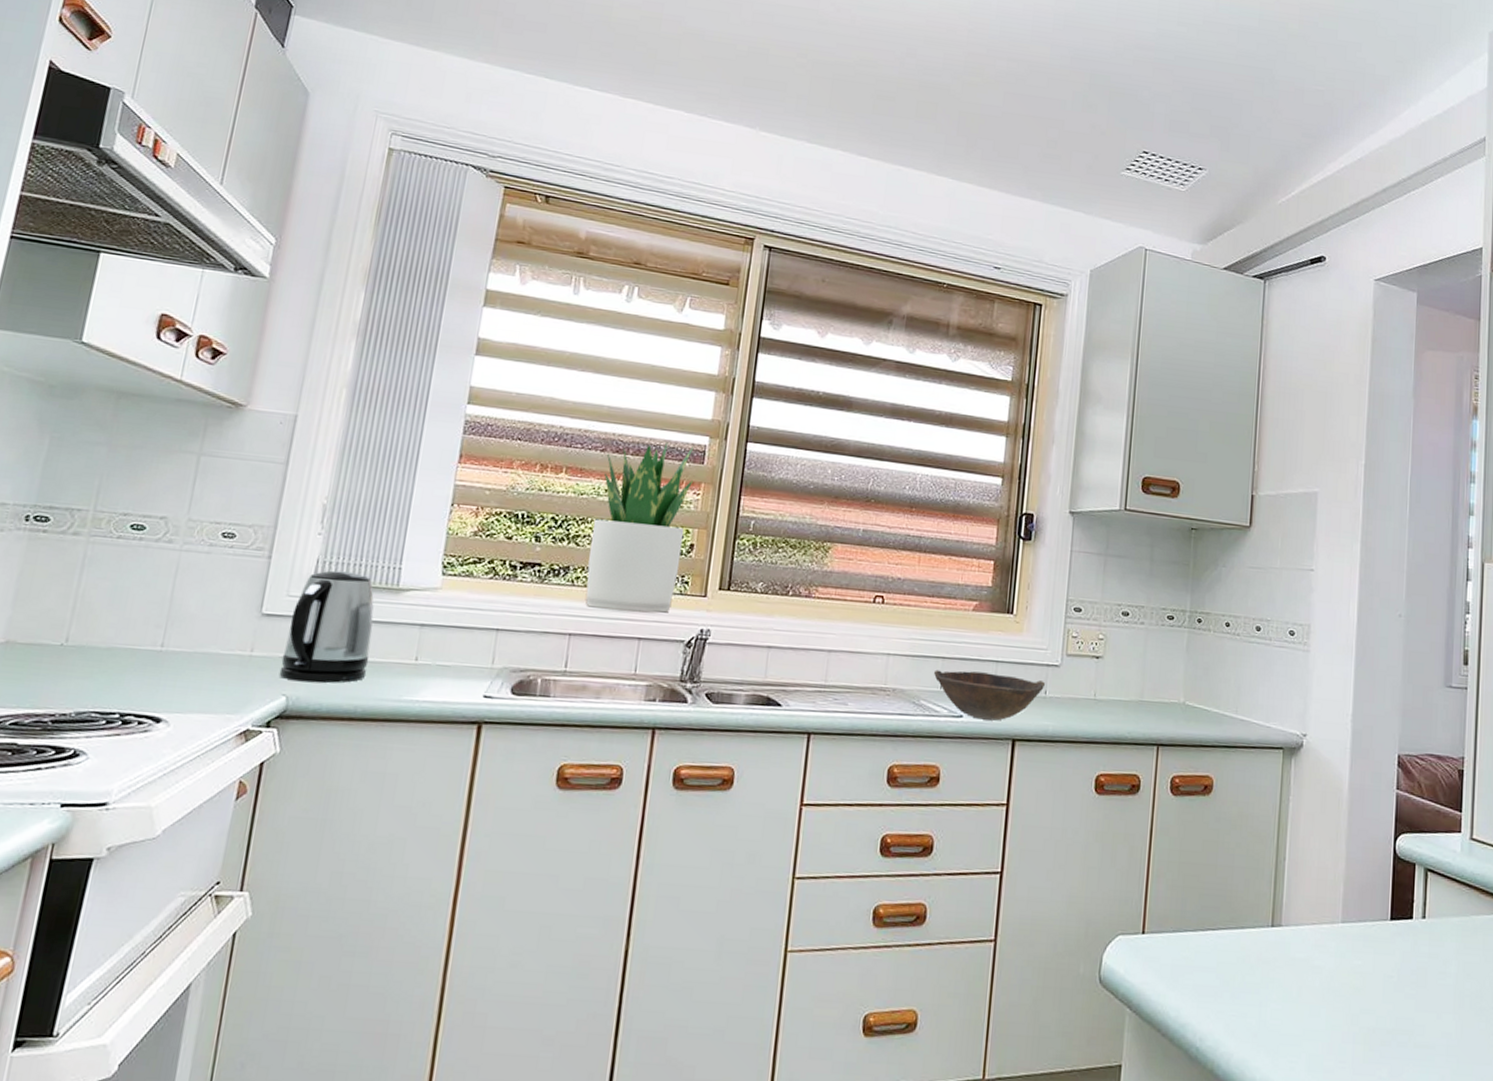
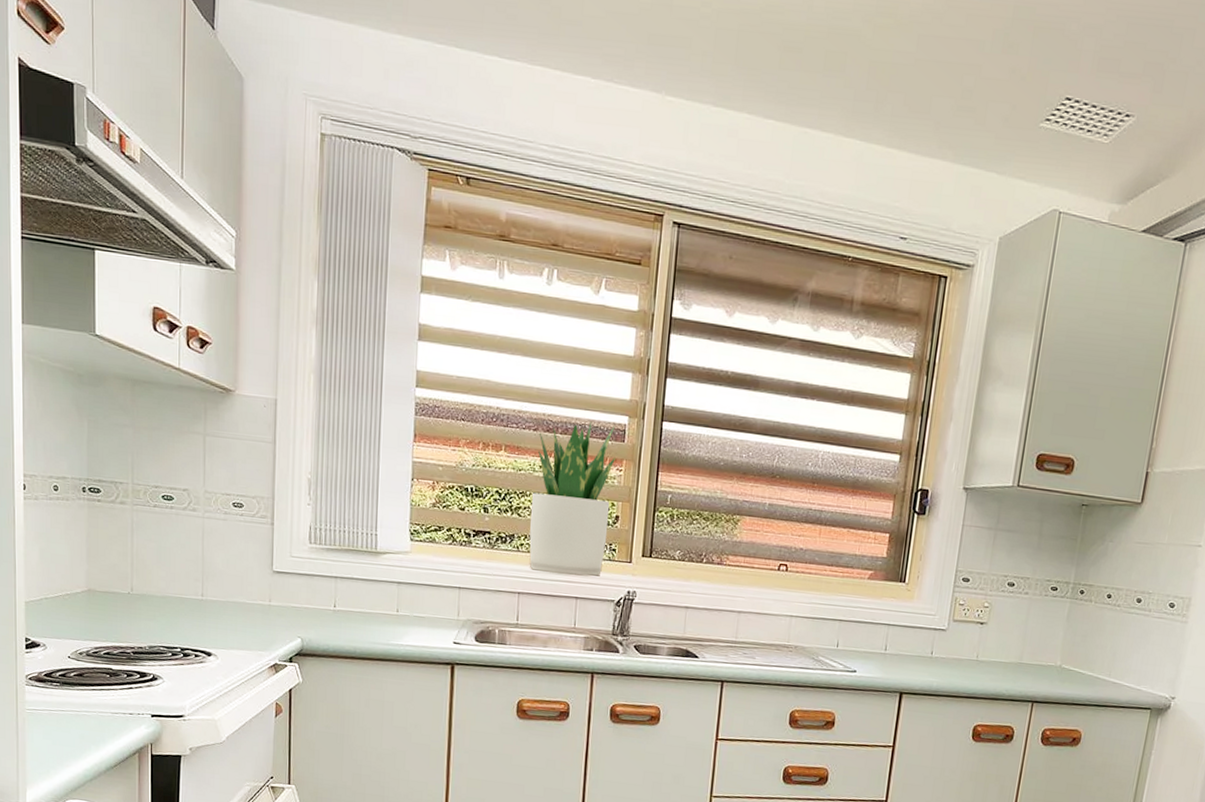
kettle: present [279,570,374,683] -> none [293,536,361,629]
bowl: present [934,670,1045,721] -> none [832,630,932,676]

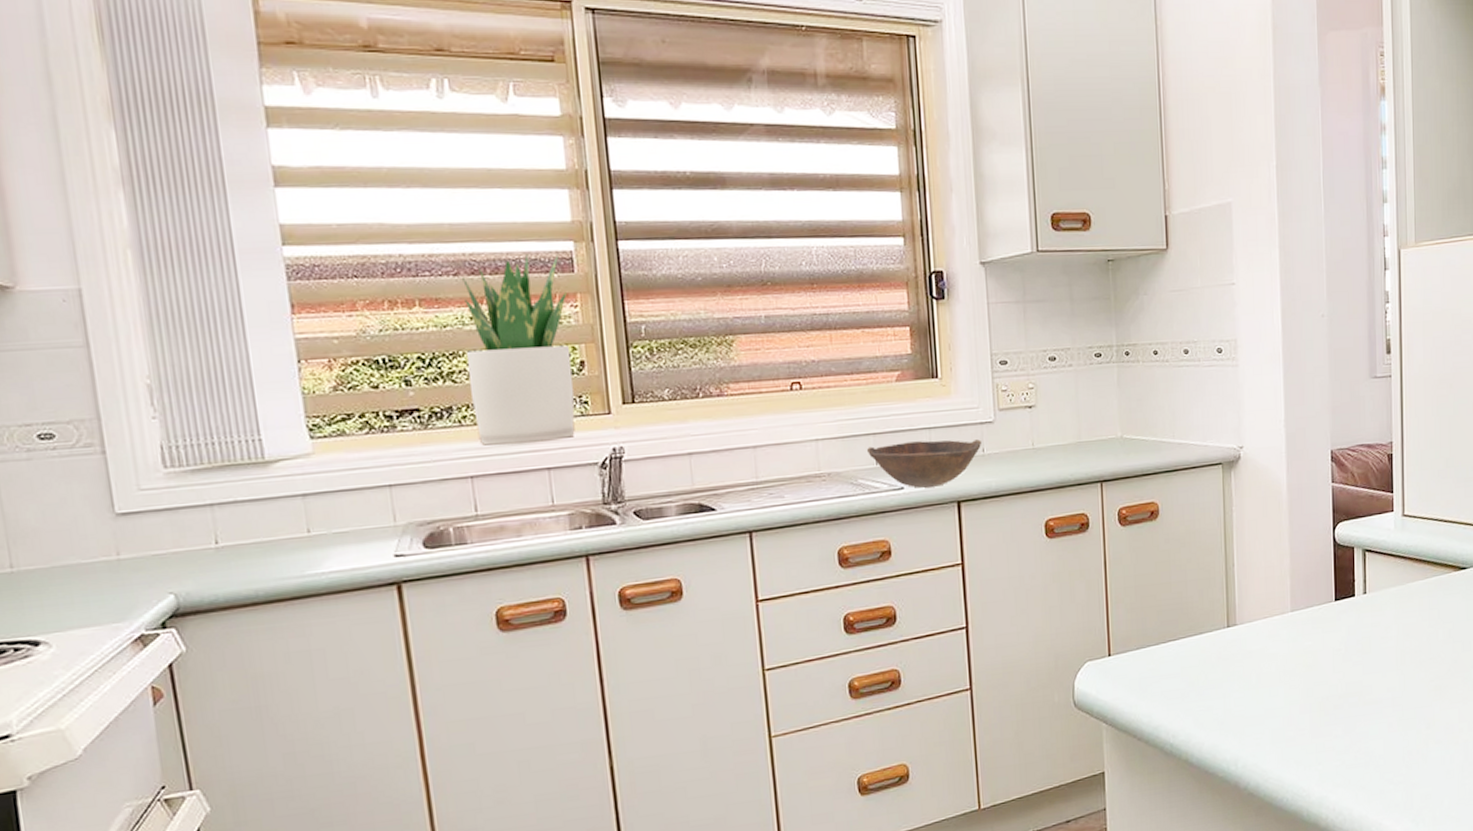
bowl: none [832,630,932,676] -> present [867,439,981,488]

